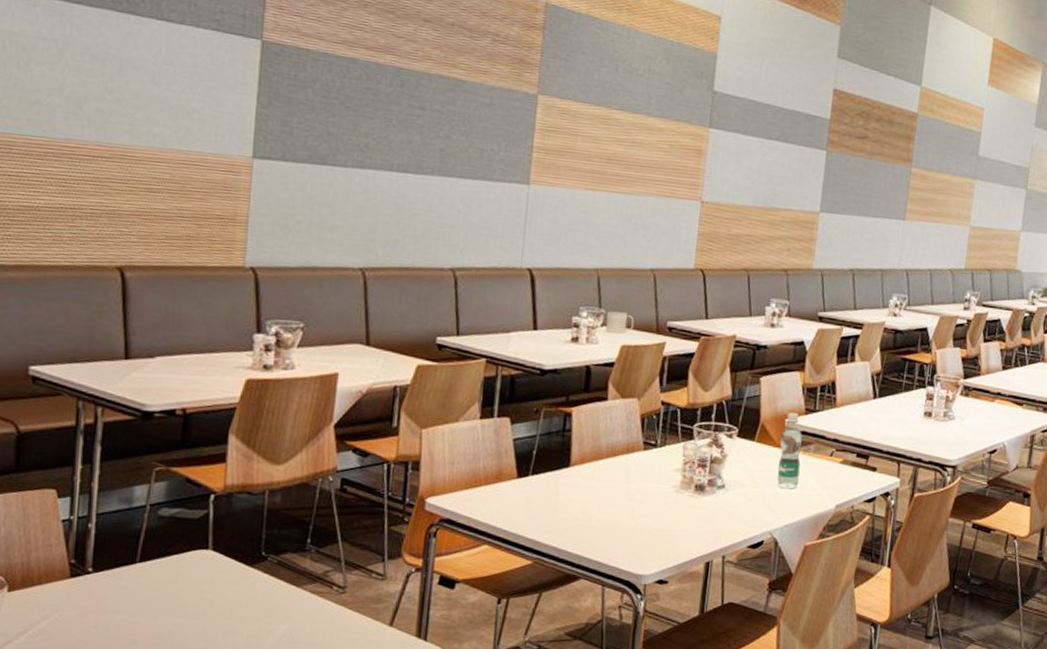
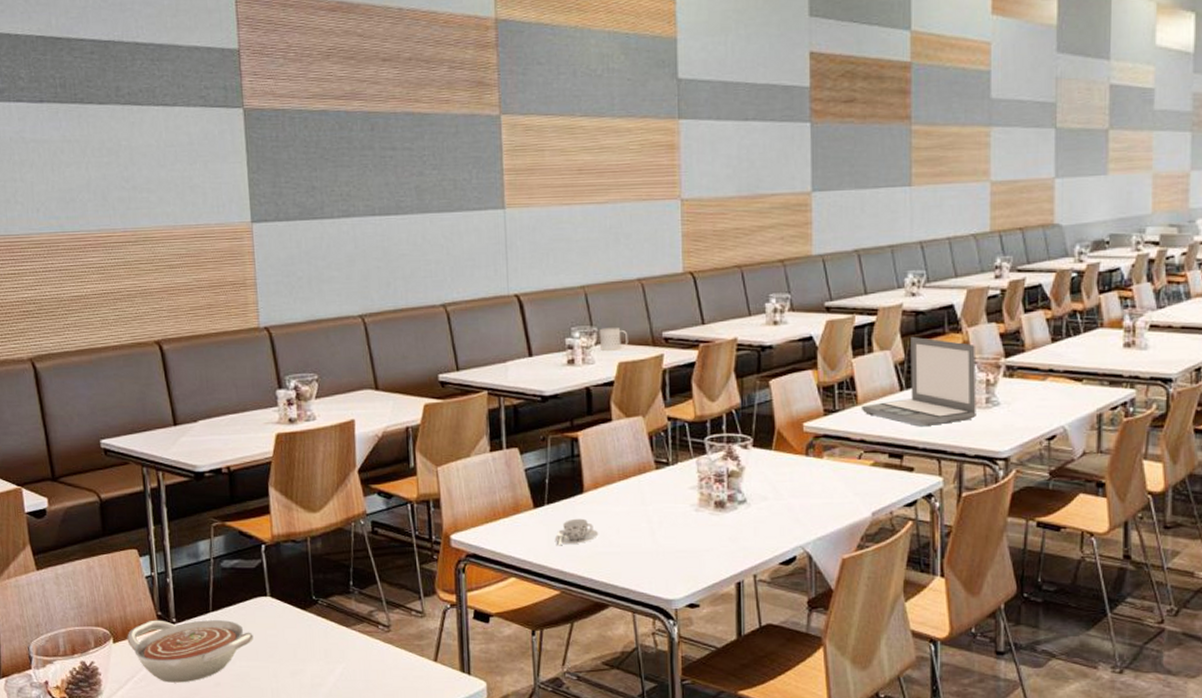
bowl: none [26,568,185,639] -> present [127,620,254,683]
teacup: none [534,491,580,517] -> present [554,518,599,546]
bottle: present [777,413,802,489] -> none [799,415,826,499]
laptop: none [839,351,941,433] -> present [862,336,976,427]

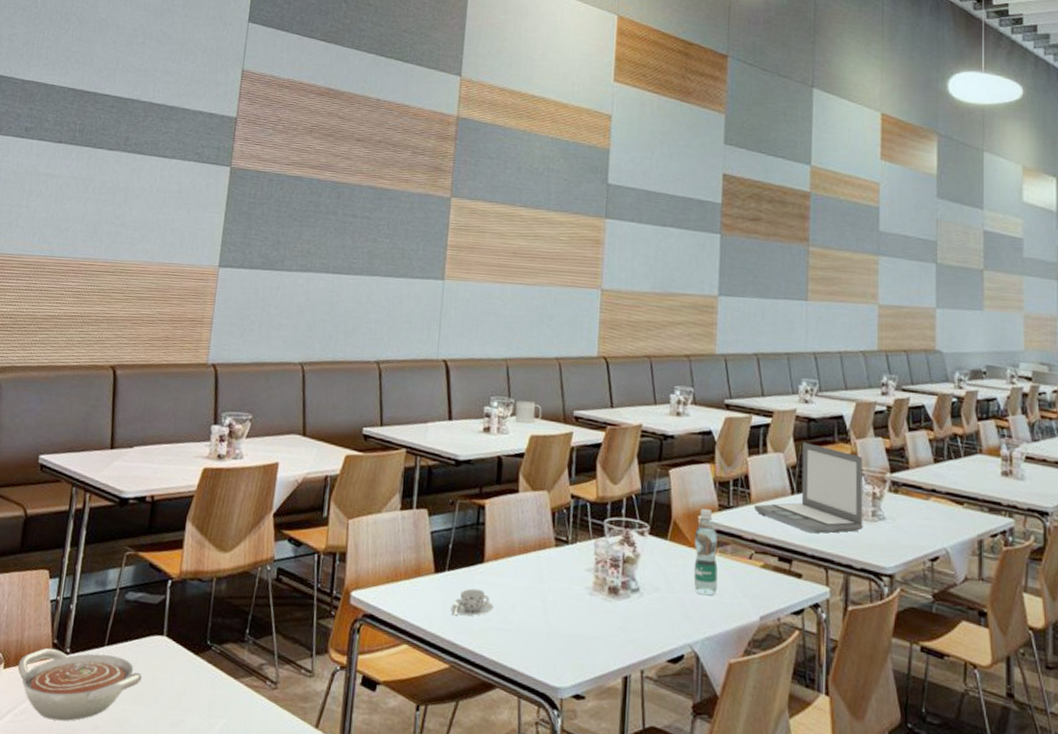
bottle: none [799,415,826,499] -> present [693,509,718,596]

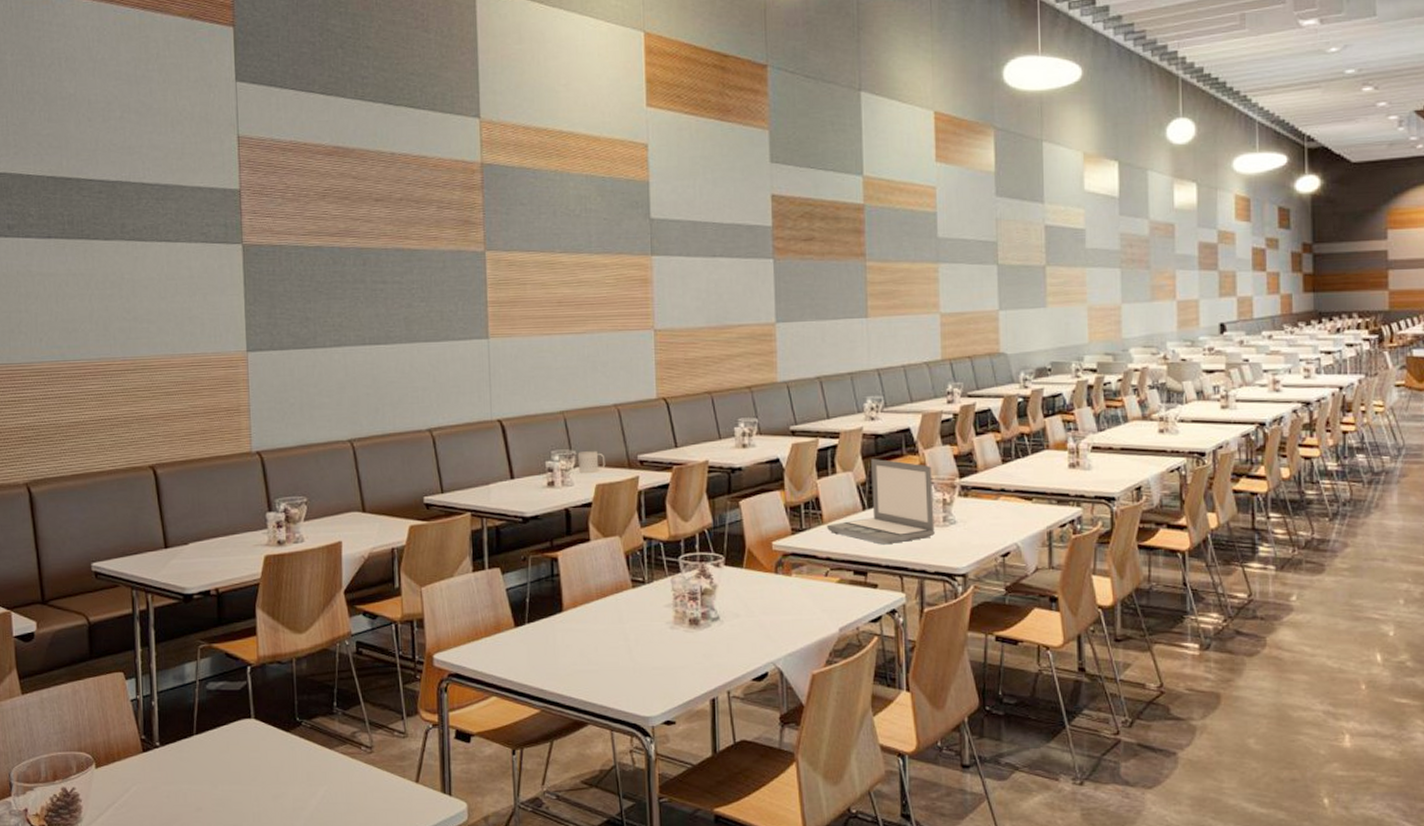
bowl: present [17,647,142,721] -> none [109,743,236,808]
teacup: present [450,588,494,616] -> none [534,637,578,665]
bottle: present [693,509,718,596] -> none [769,534,795,615]

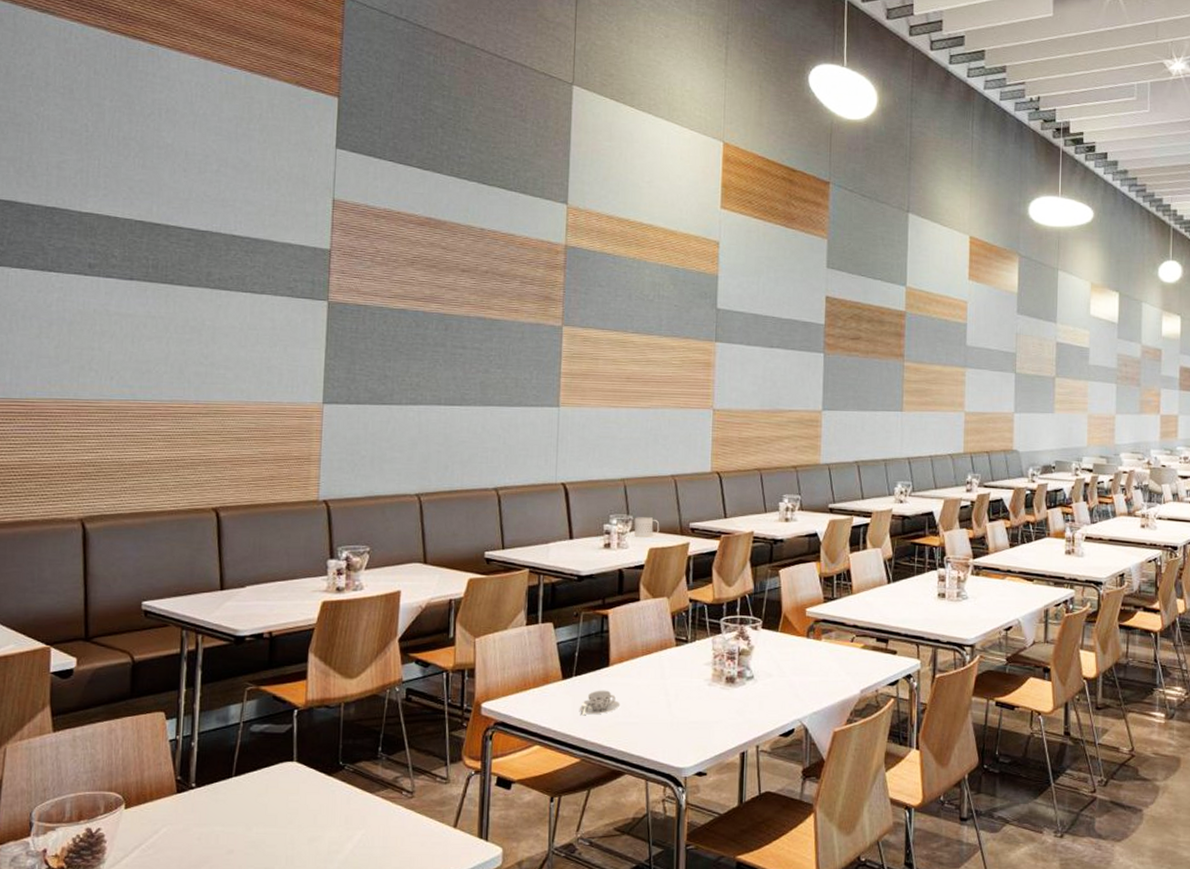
teacup: none [534,637,578,665] -> present [579,690,621,716]
laptop: present [827,458,935,545] -> none [856,537,950,616]

